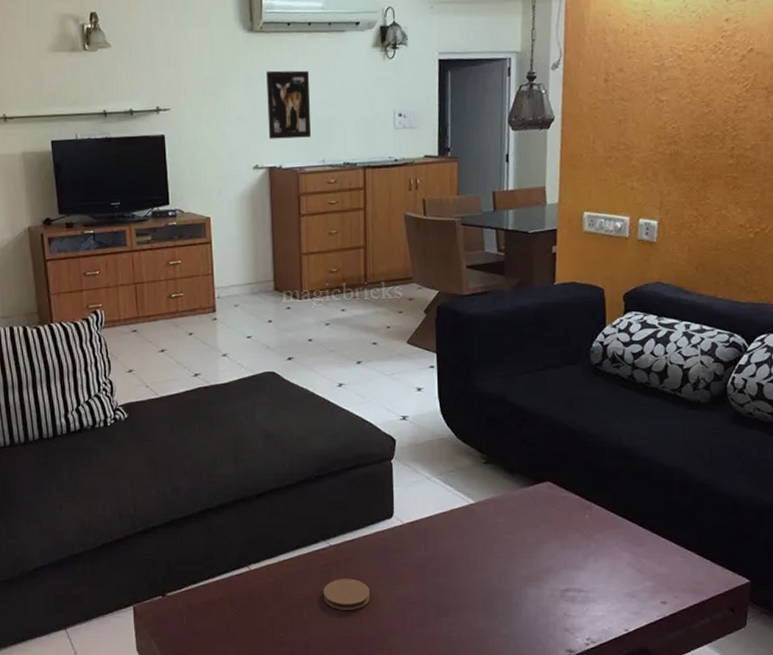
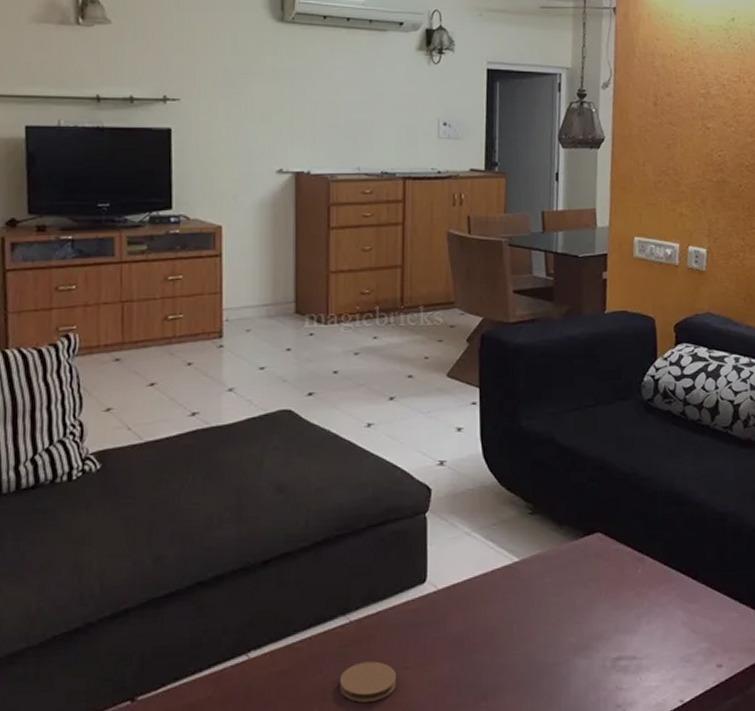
wall art: present [266,70,311,139] -> none [296,66,346,142]

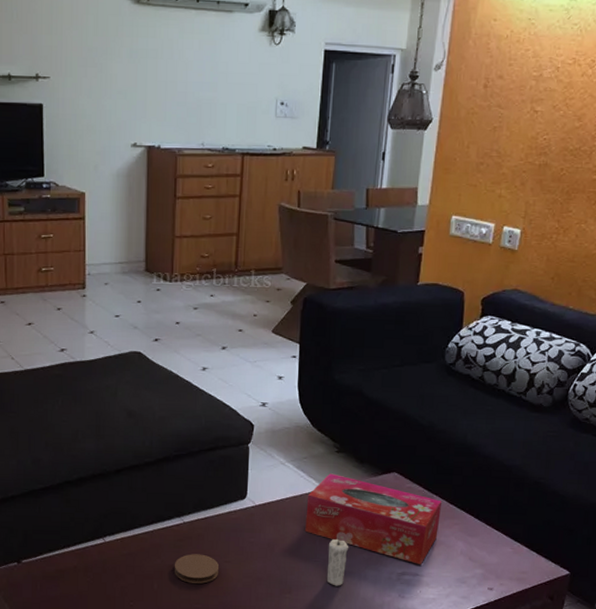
tissue box: none [499,540,655,645] -> present [305,473,443,564]
candle: none [528,620,553,685] -> present [326,537,349,586]

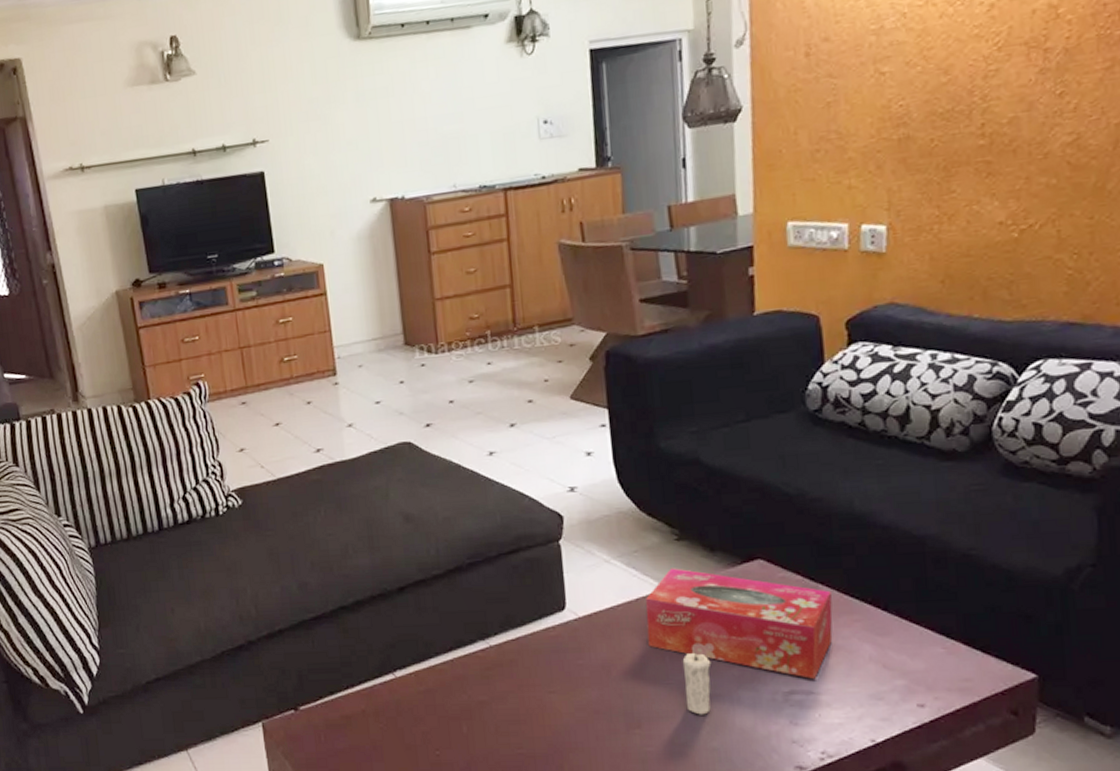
coaster: present [174,554,220,584] -> none [484,684,544,723]

